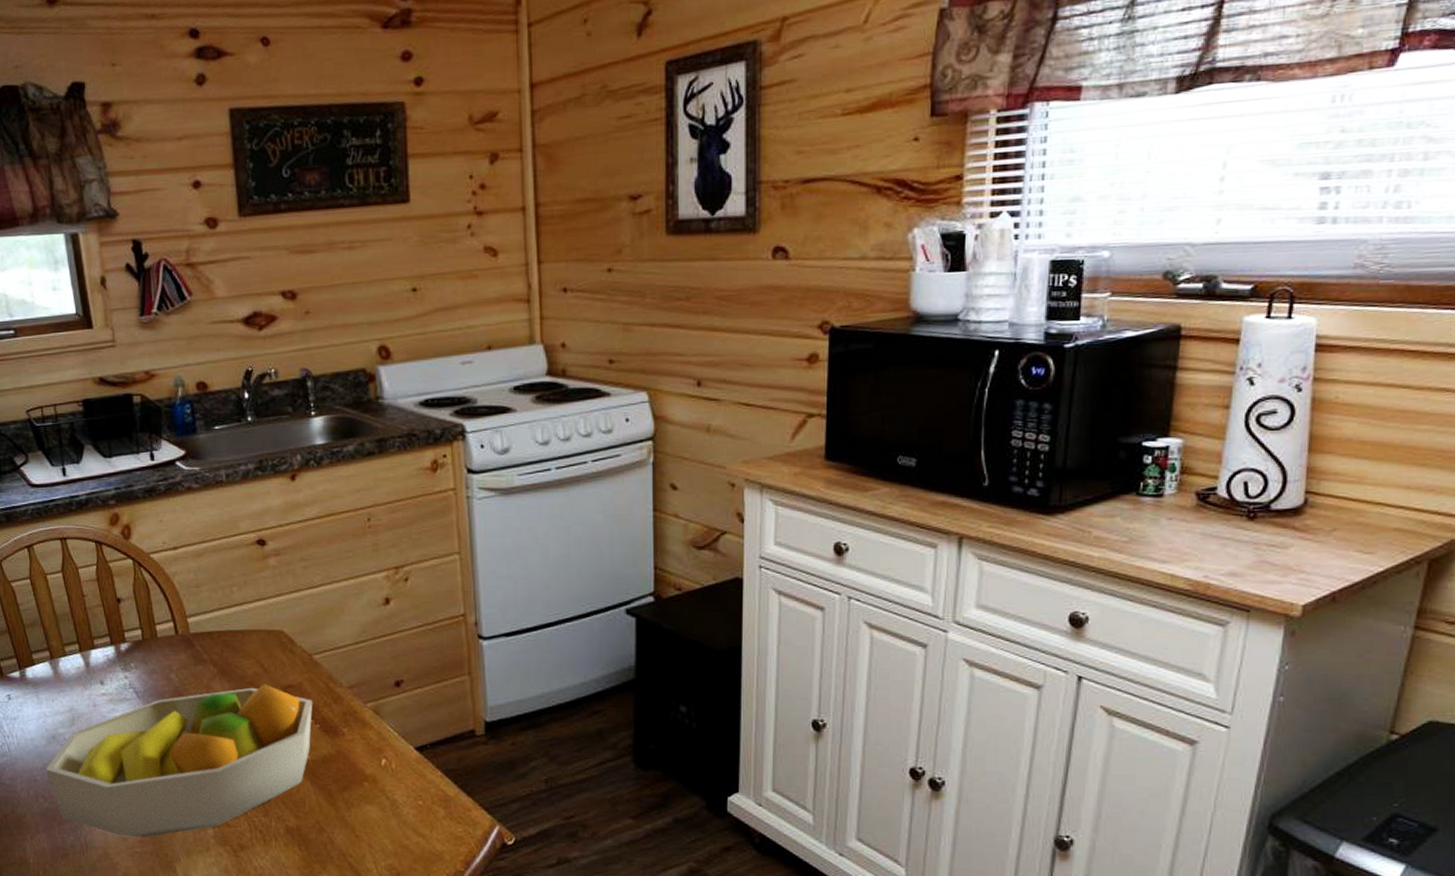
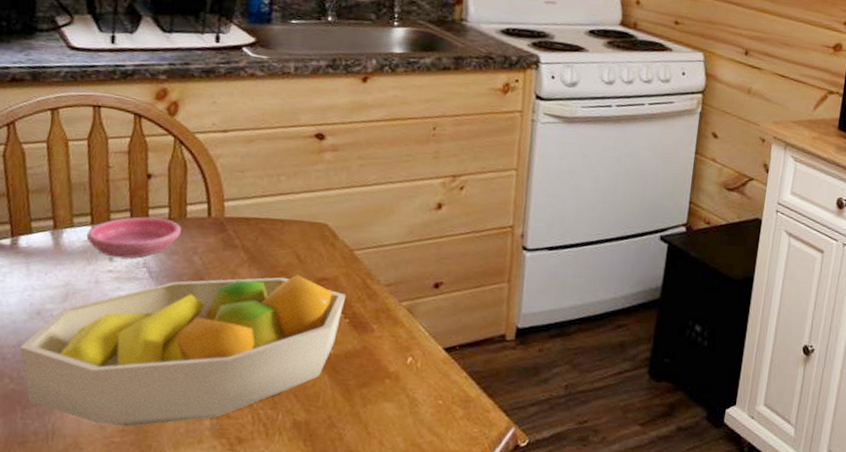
saucer: none [78,640,155,681] -> present [86,217,182,258]

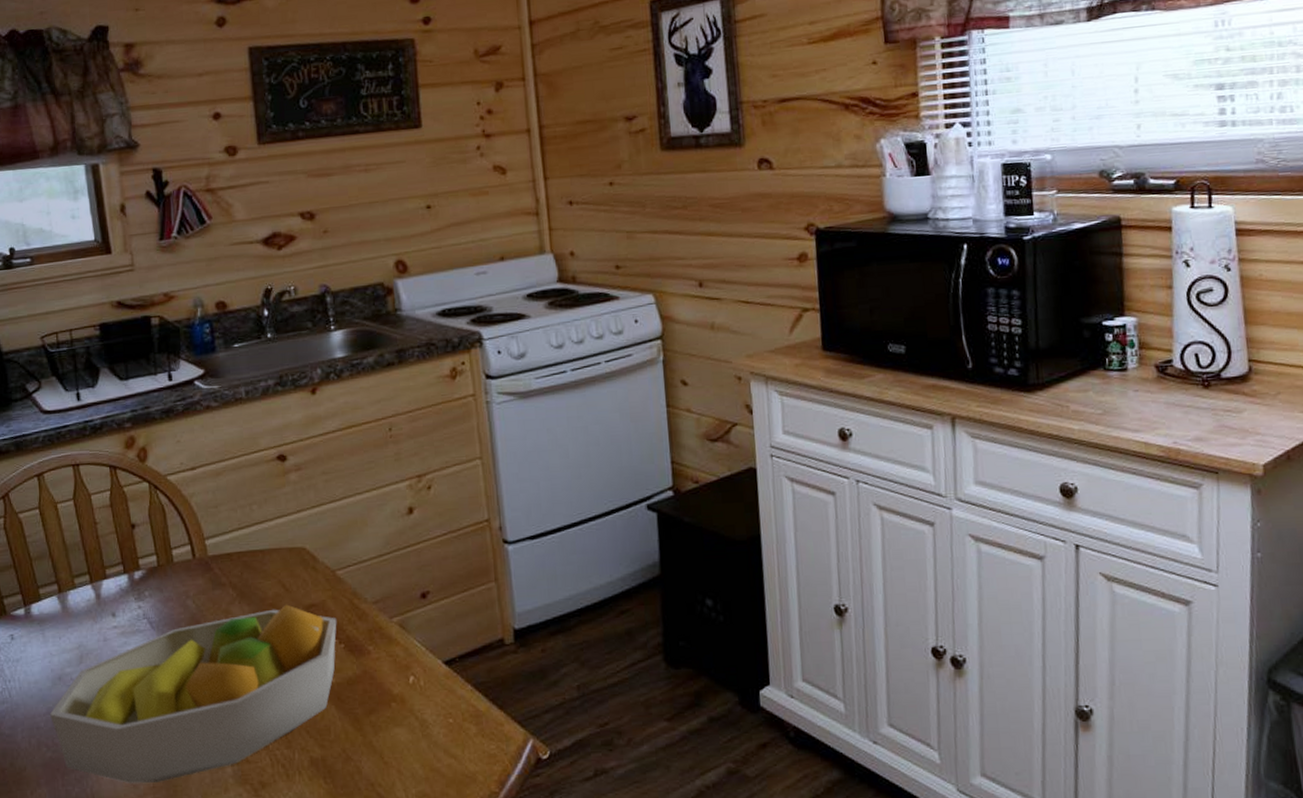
saucer: present [86,217,182,258] -> none [88,567,171,613]

